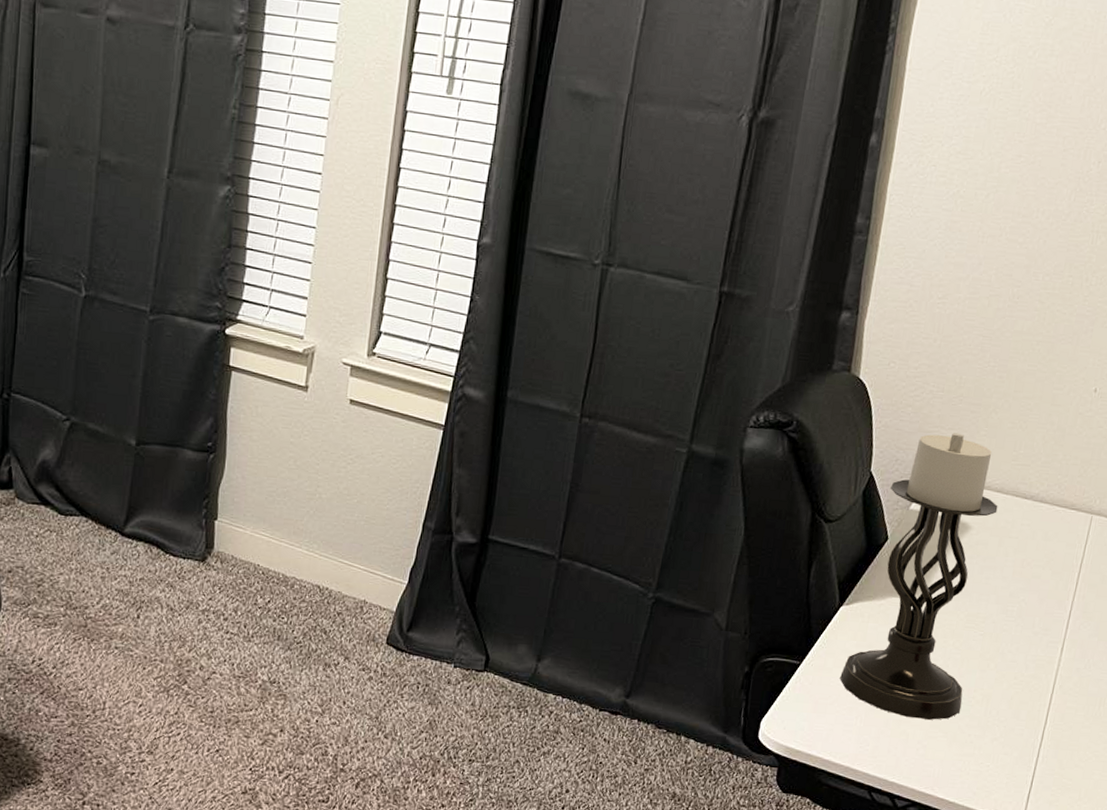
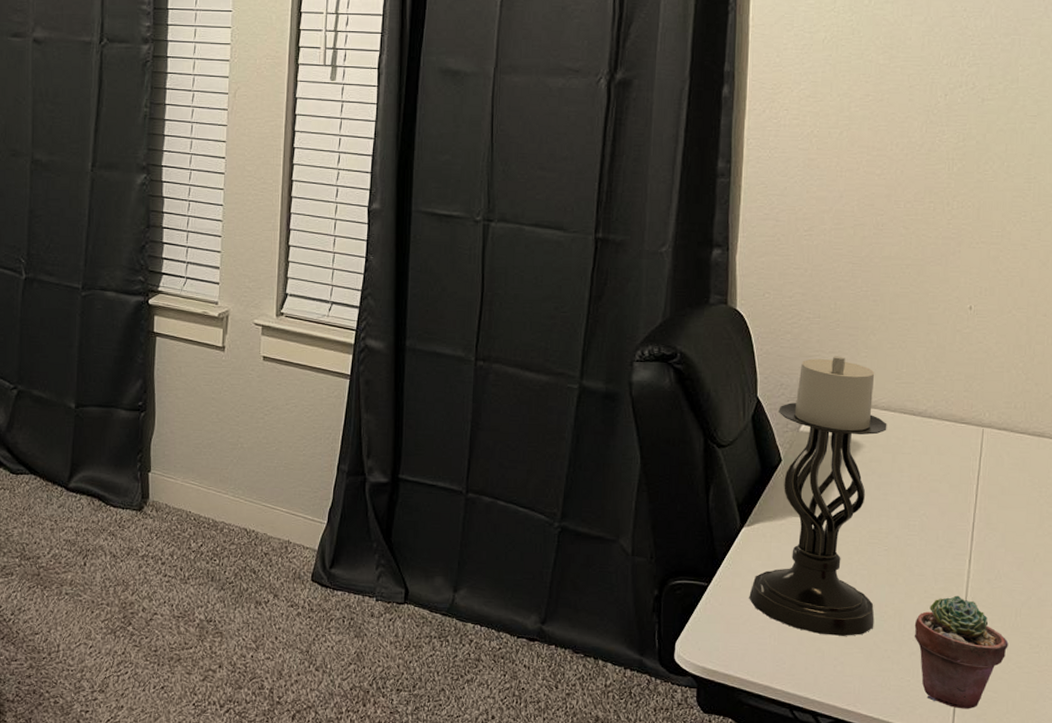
potted succulent: none [998,683,1089,796] -> present [914,595,1009,709]

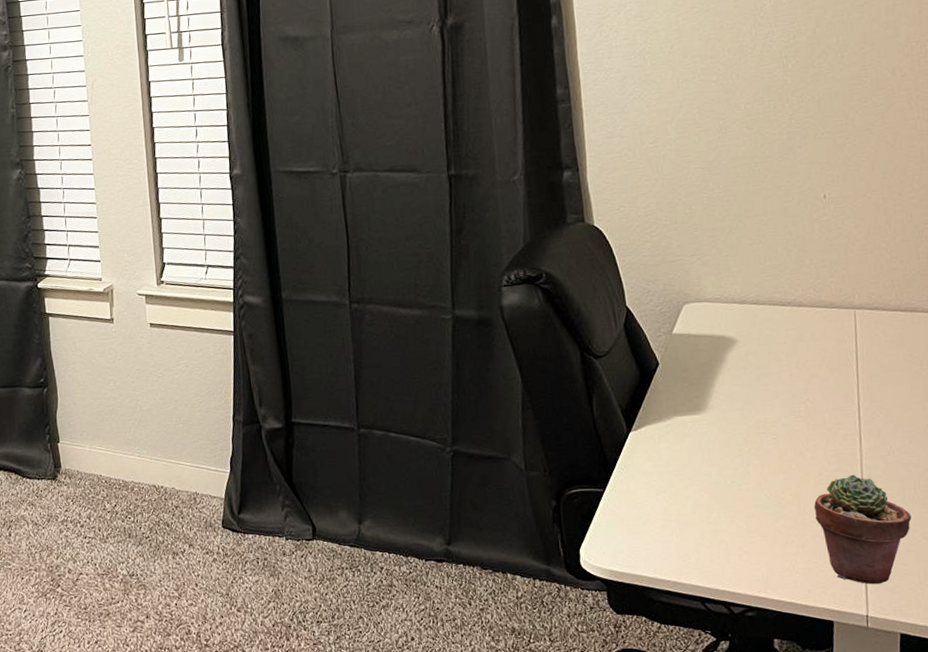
candle holder: present [749,356,887,636] -> none [645,258,774,527]

